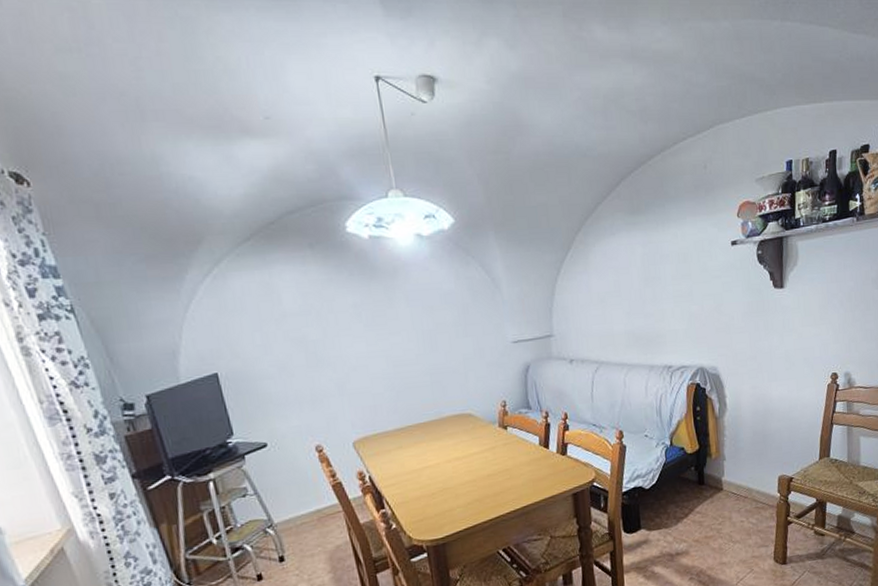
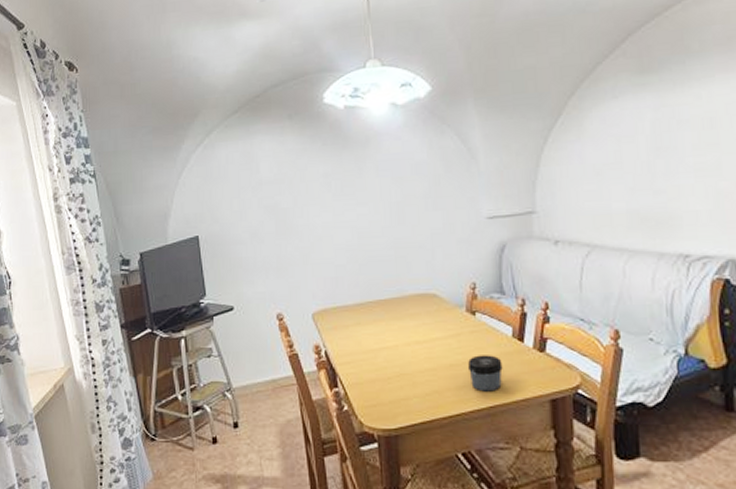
jar: none [503,462,533,495] -> present [468,355,503,392]

